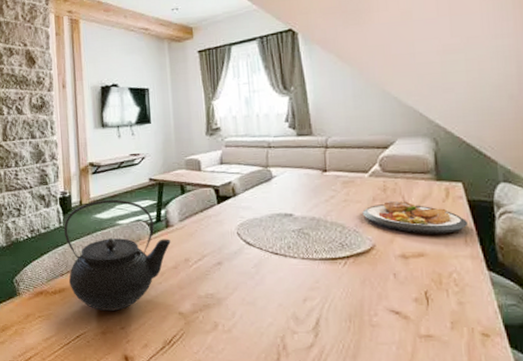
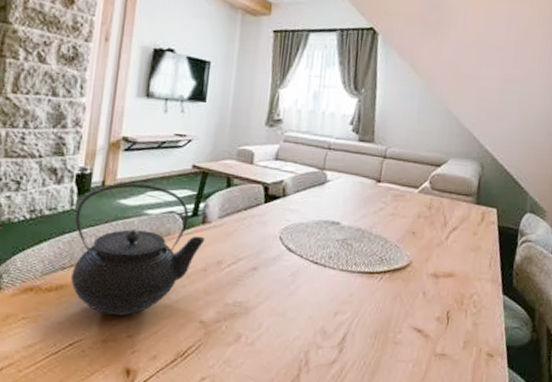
plate: present [362,201,469,234] -> none [406,219,495,257]

